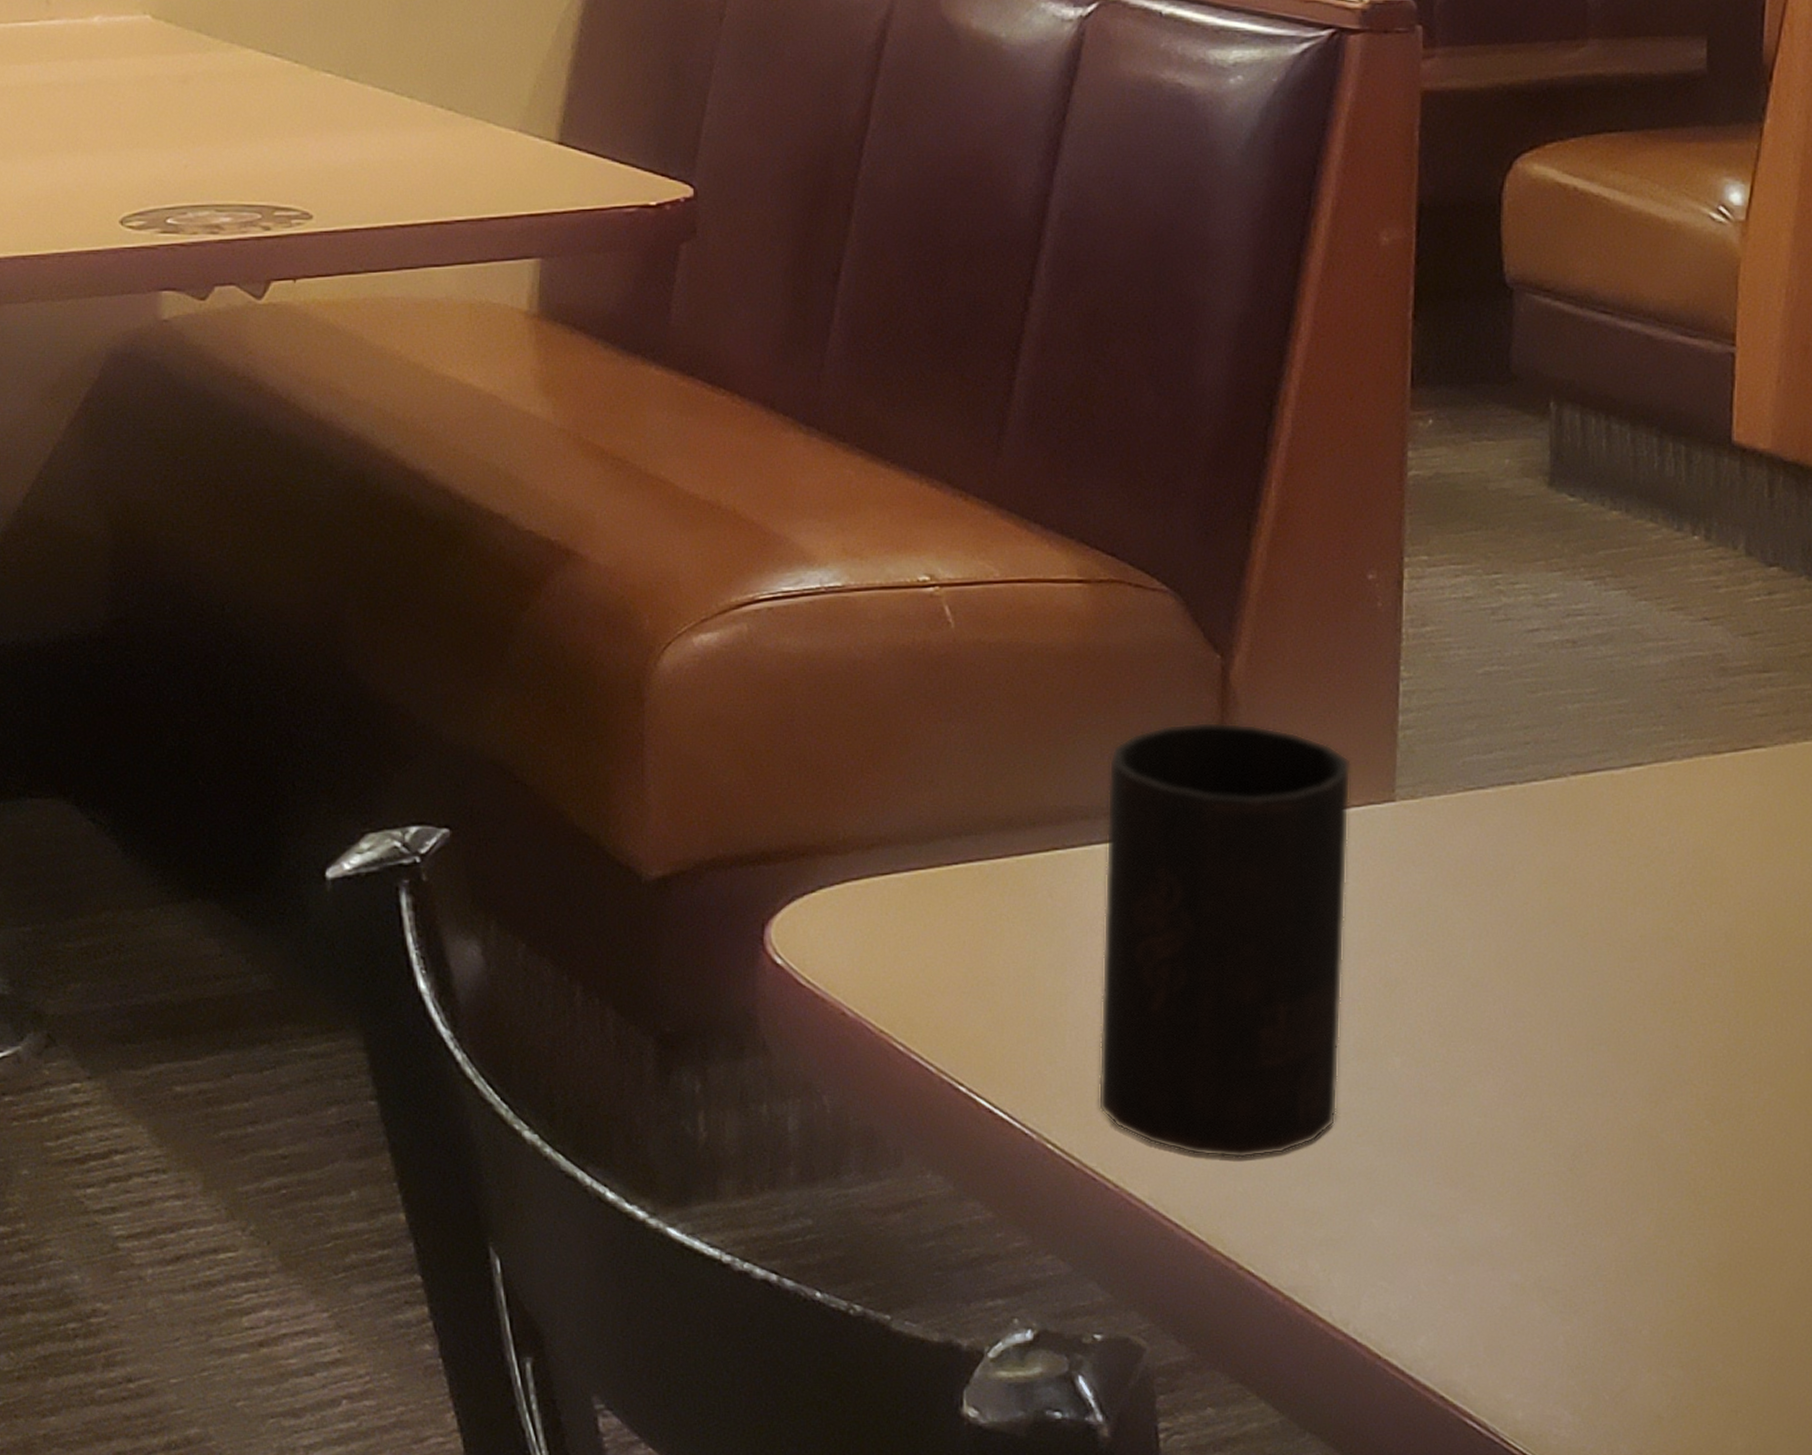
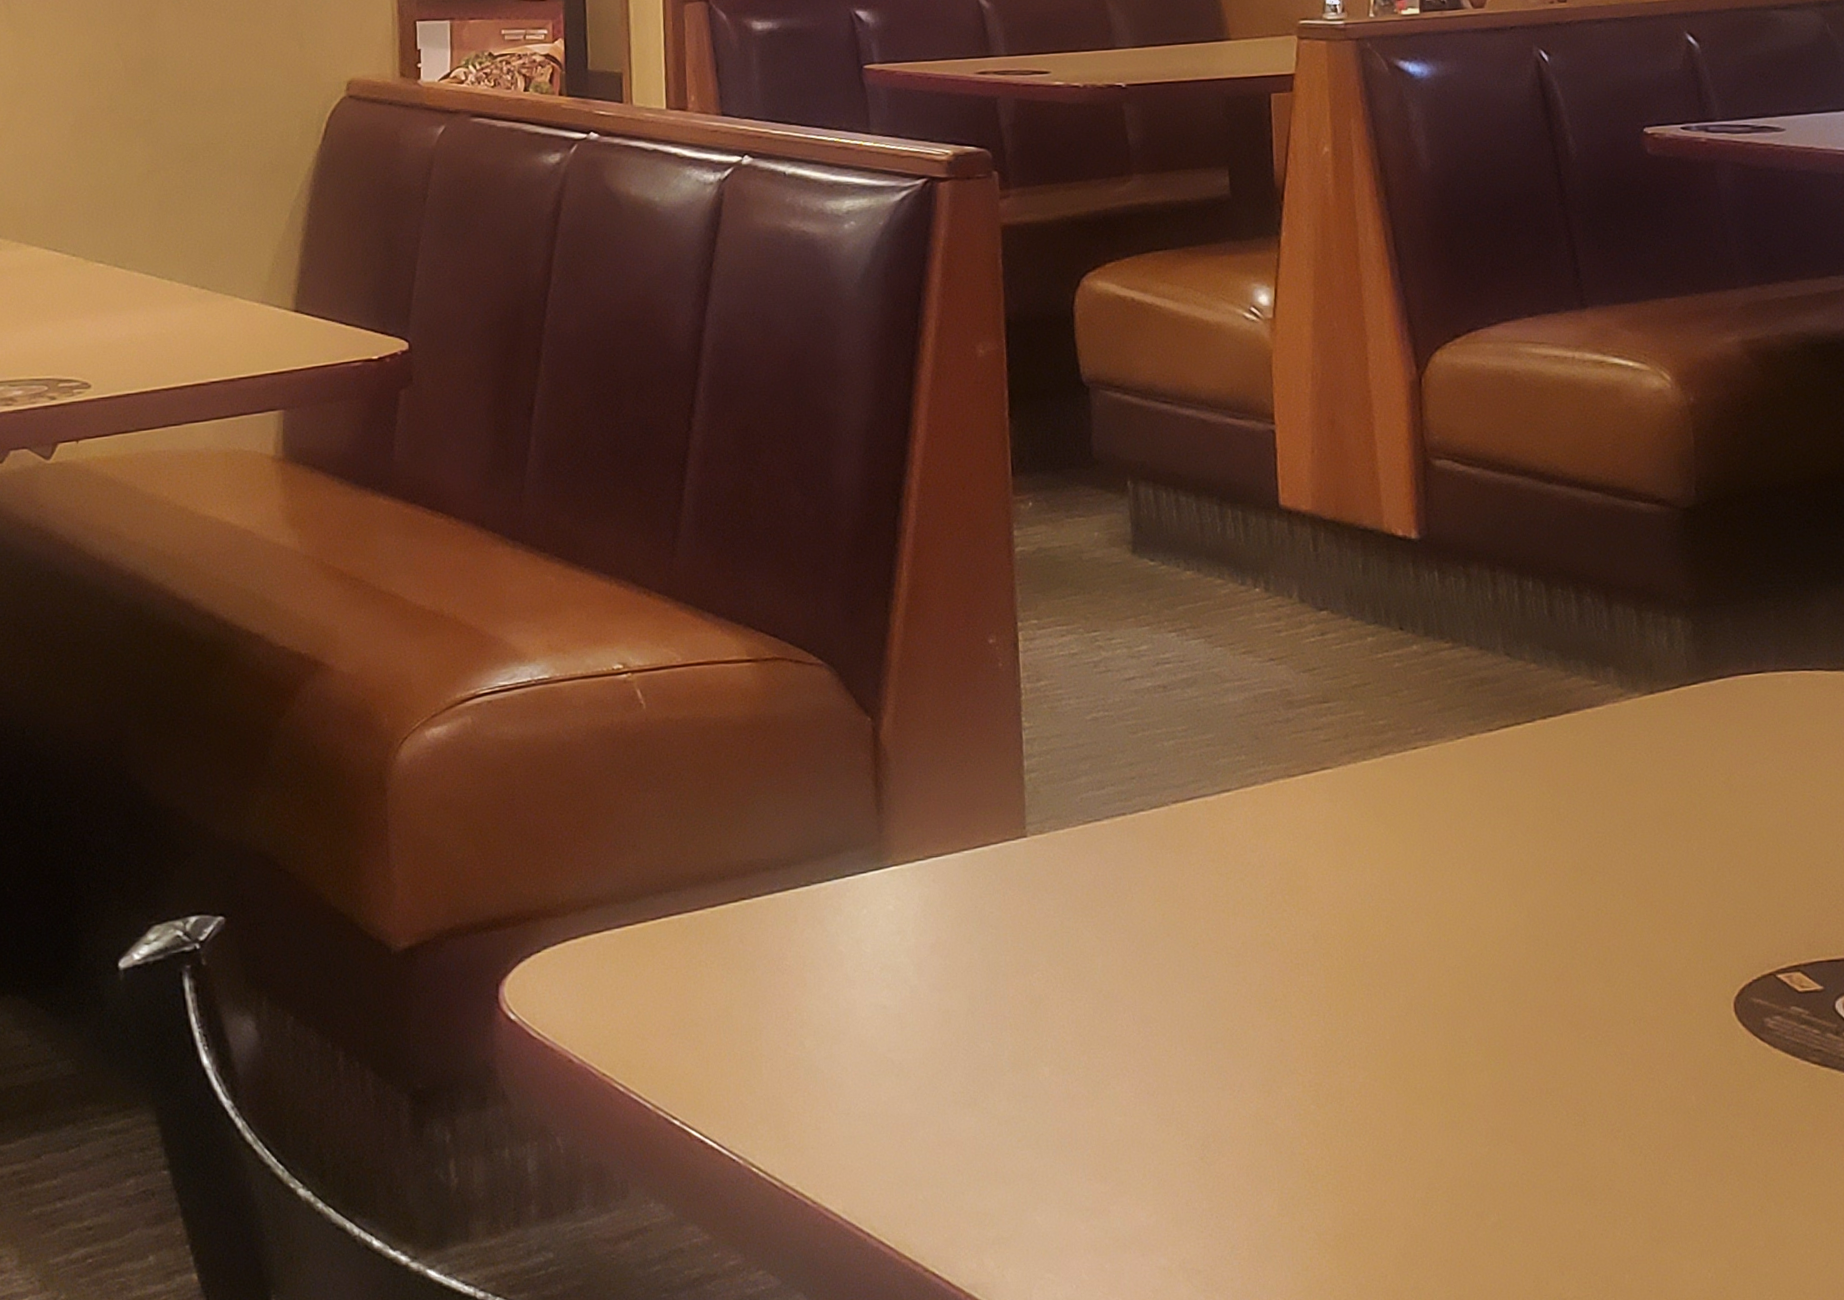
cup: present [1098,722,1351,1159] -> none [783,776,999,1170]

